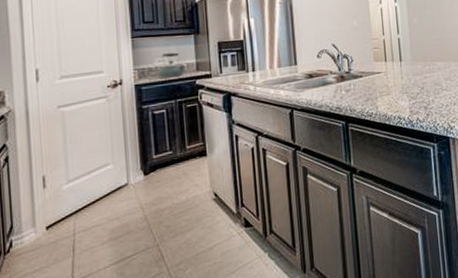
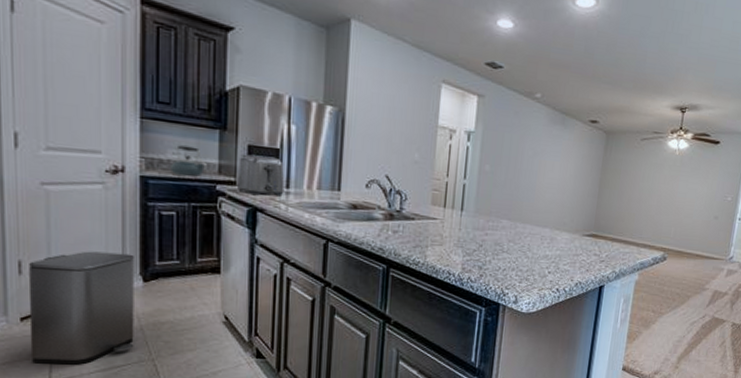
pedal bin: none [51,153,141,267] -> present [29,251,134,365]
toaster: none [211,47,251,83] -> present [236,154,285,197]

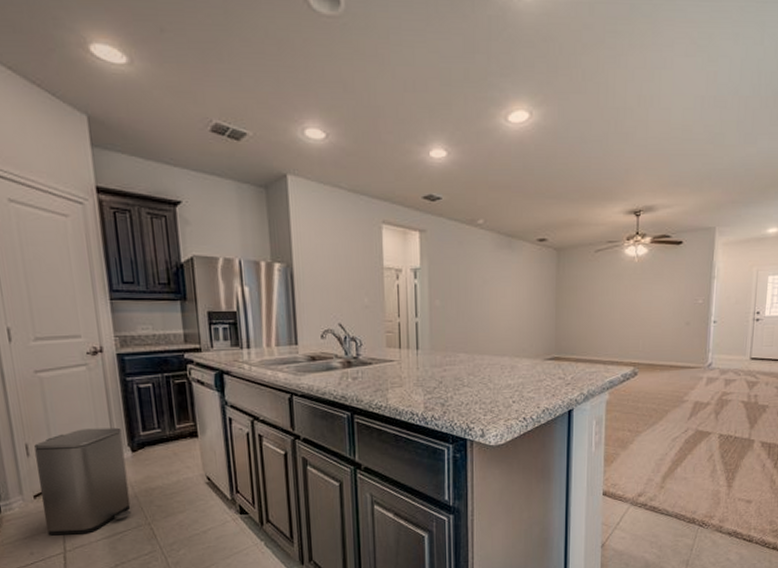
kettle: present [169,145,208,178] -> none [140,320,174,350]
toaster: present [236,154,285,197] -> none [200,320,246,359]

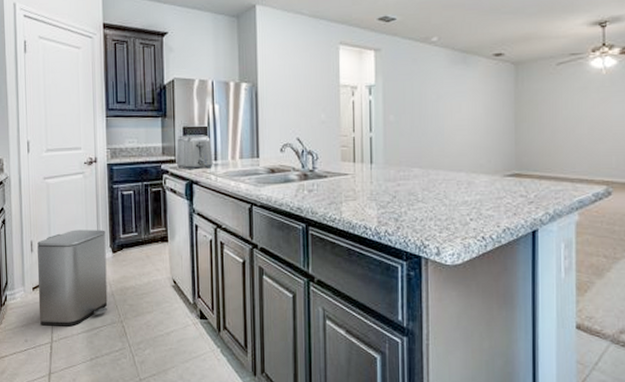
toaster: none [200,320,246,359] -> present [176,135,213,170]

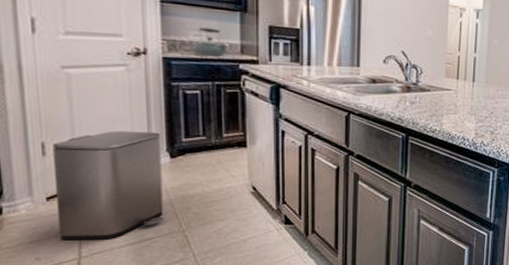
kettle: none [127,135,154,161] -> present [191,27,230,58]
toaster: present [176,135,213,170] -> none [259,34,306,73]

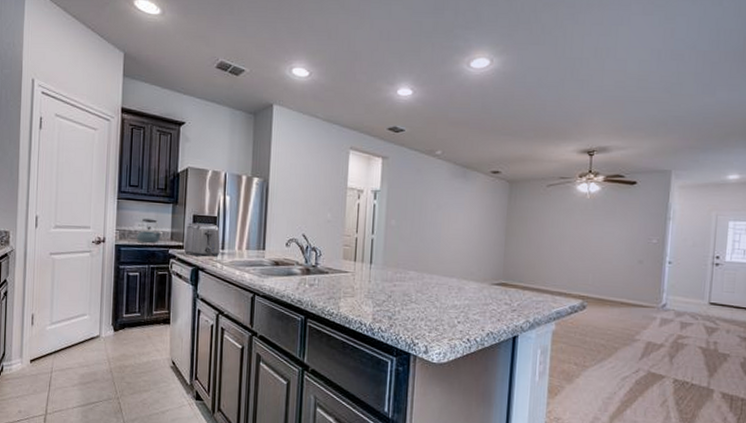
pedal bin: present [53,131,164,241] -> none [35,306,108,400]
toaster: none [259,34,306,73] -> present [183,222,221,257]

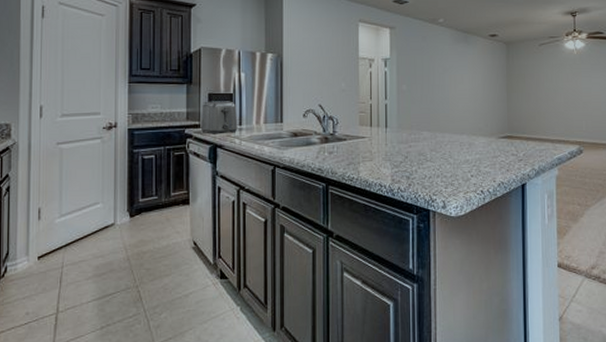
kettle: present [135,218,164,244] -> none [149,100,179,126]

